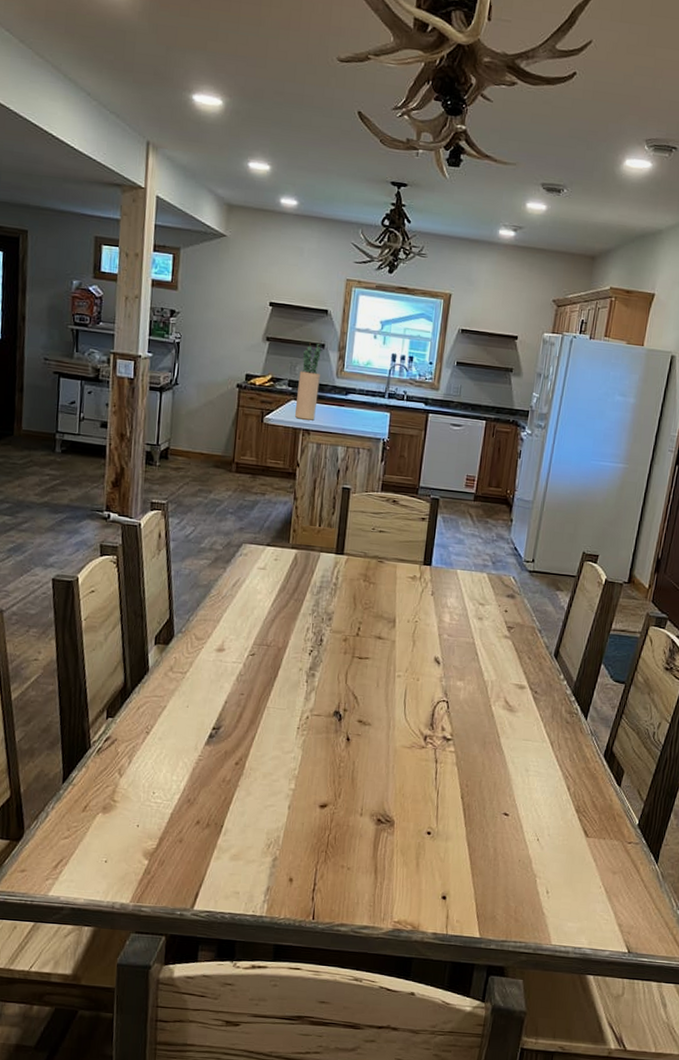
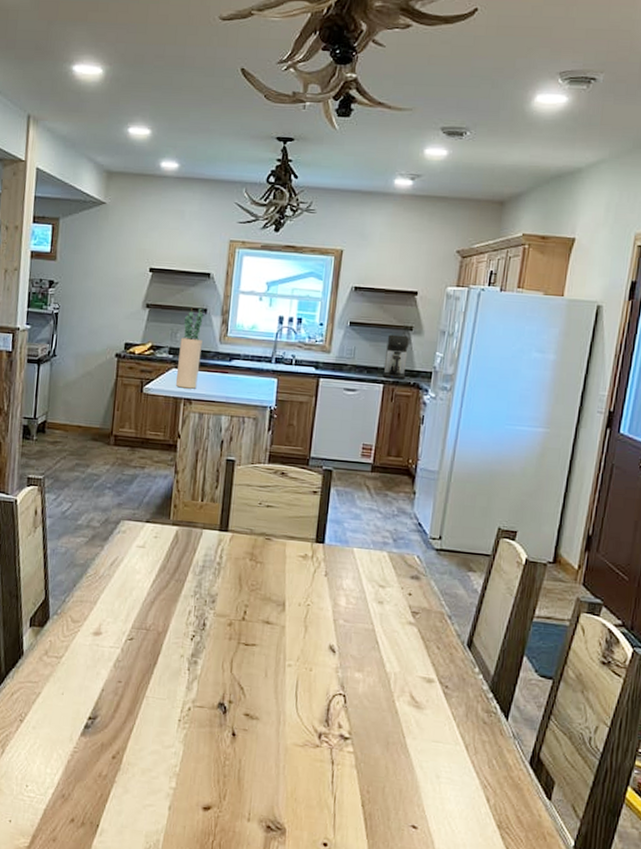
coffee maker: none [485,375,510,418] -> present [383,334,409,380]

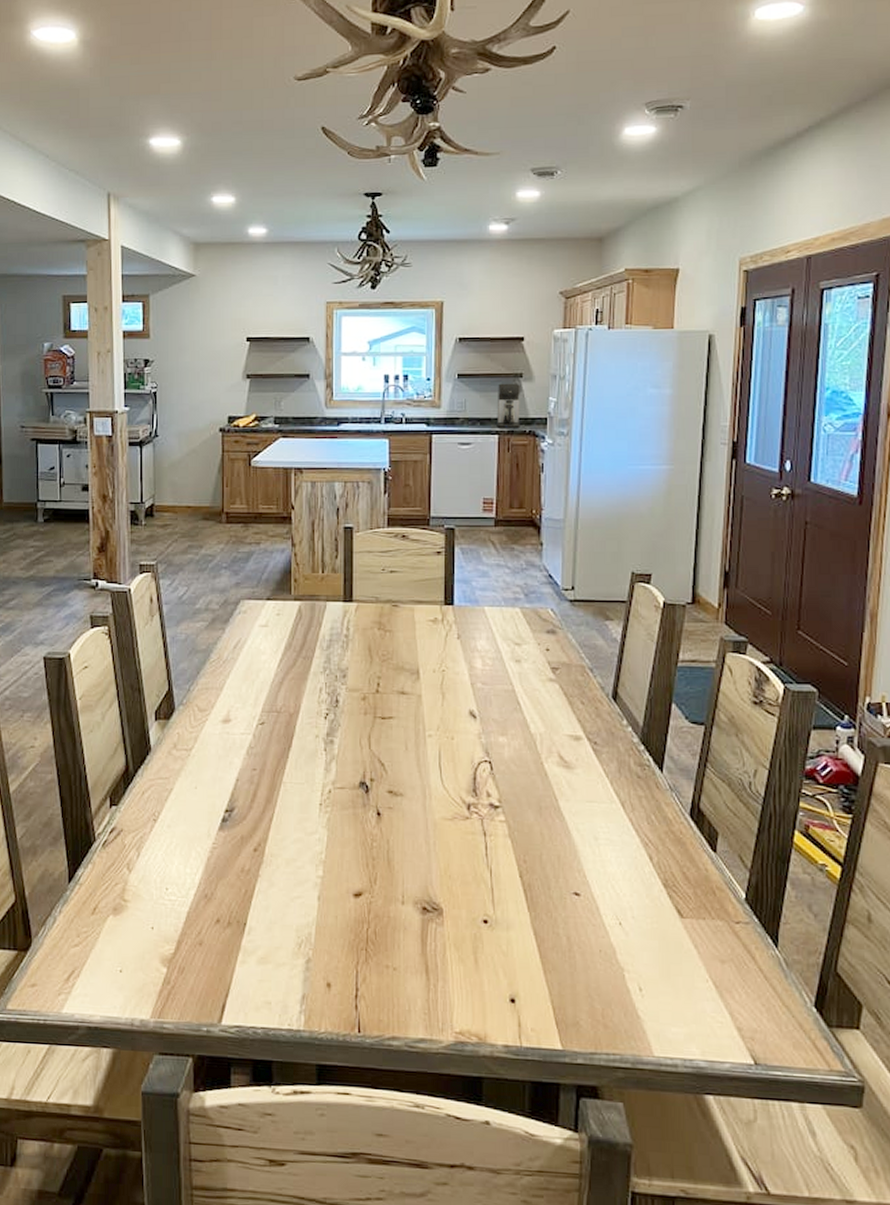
vase: present [175,306,204,389] -> none [284,372,308,458]

